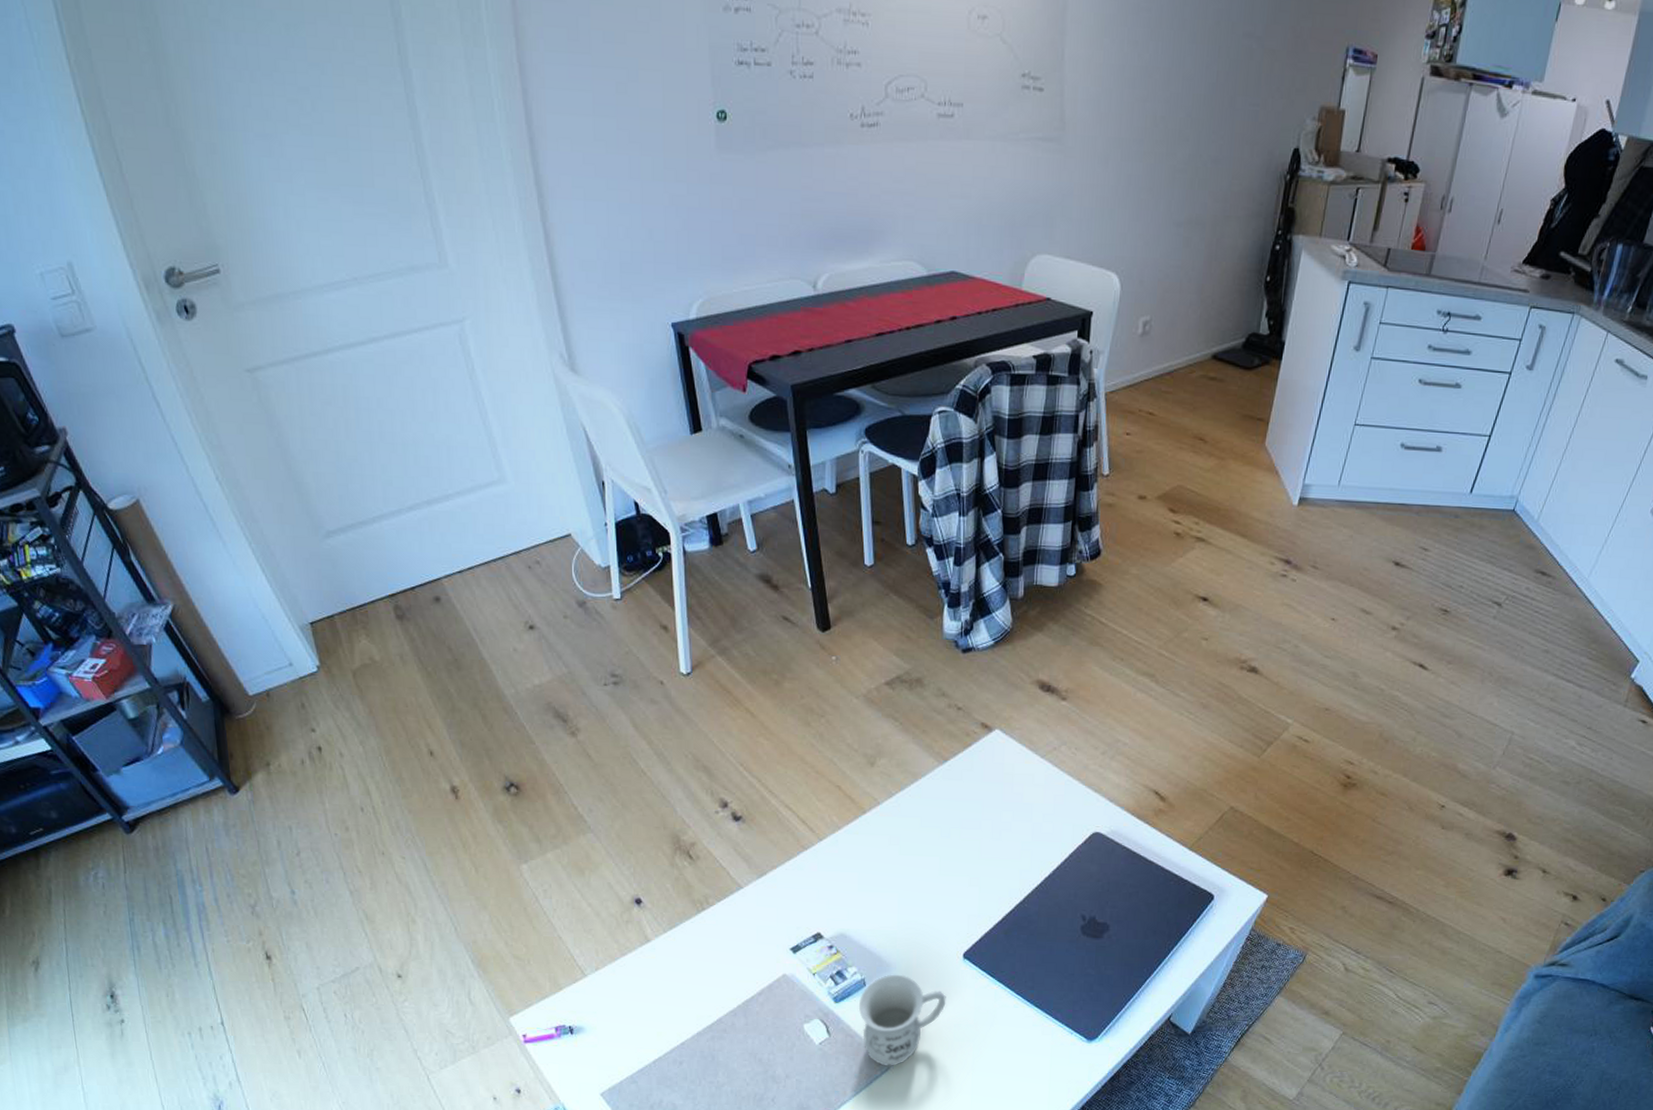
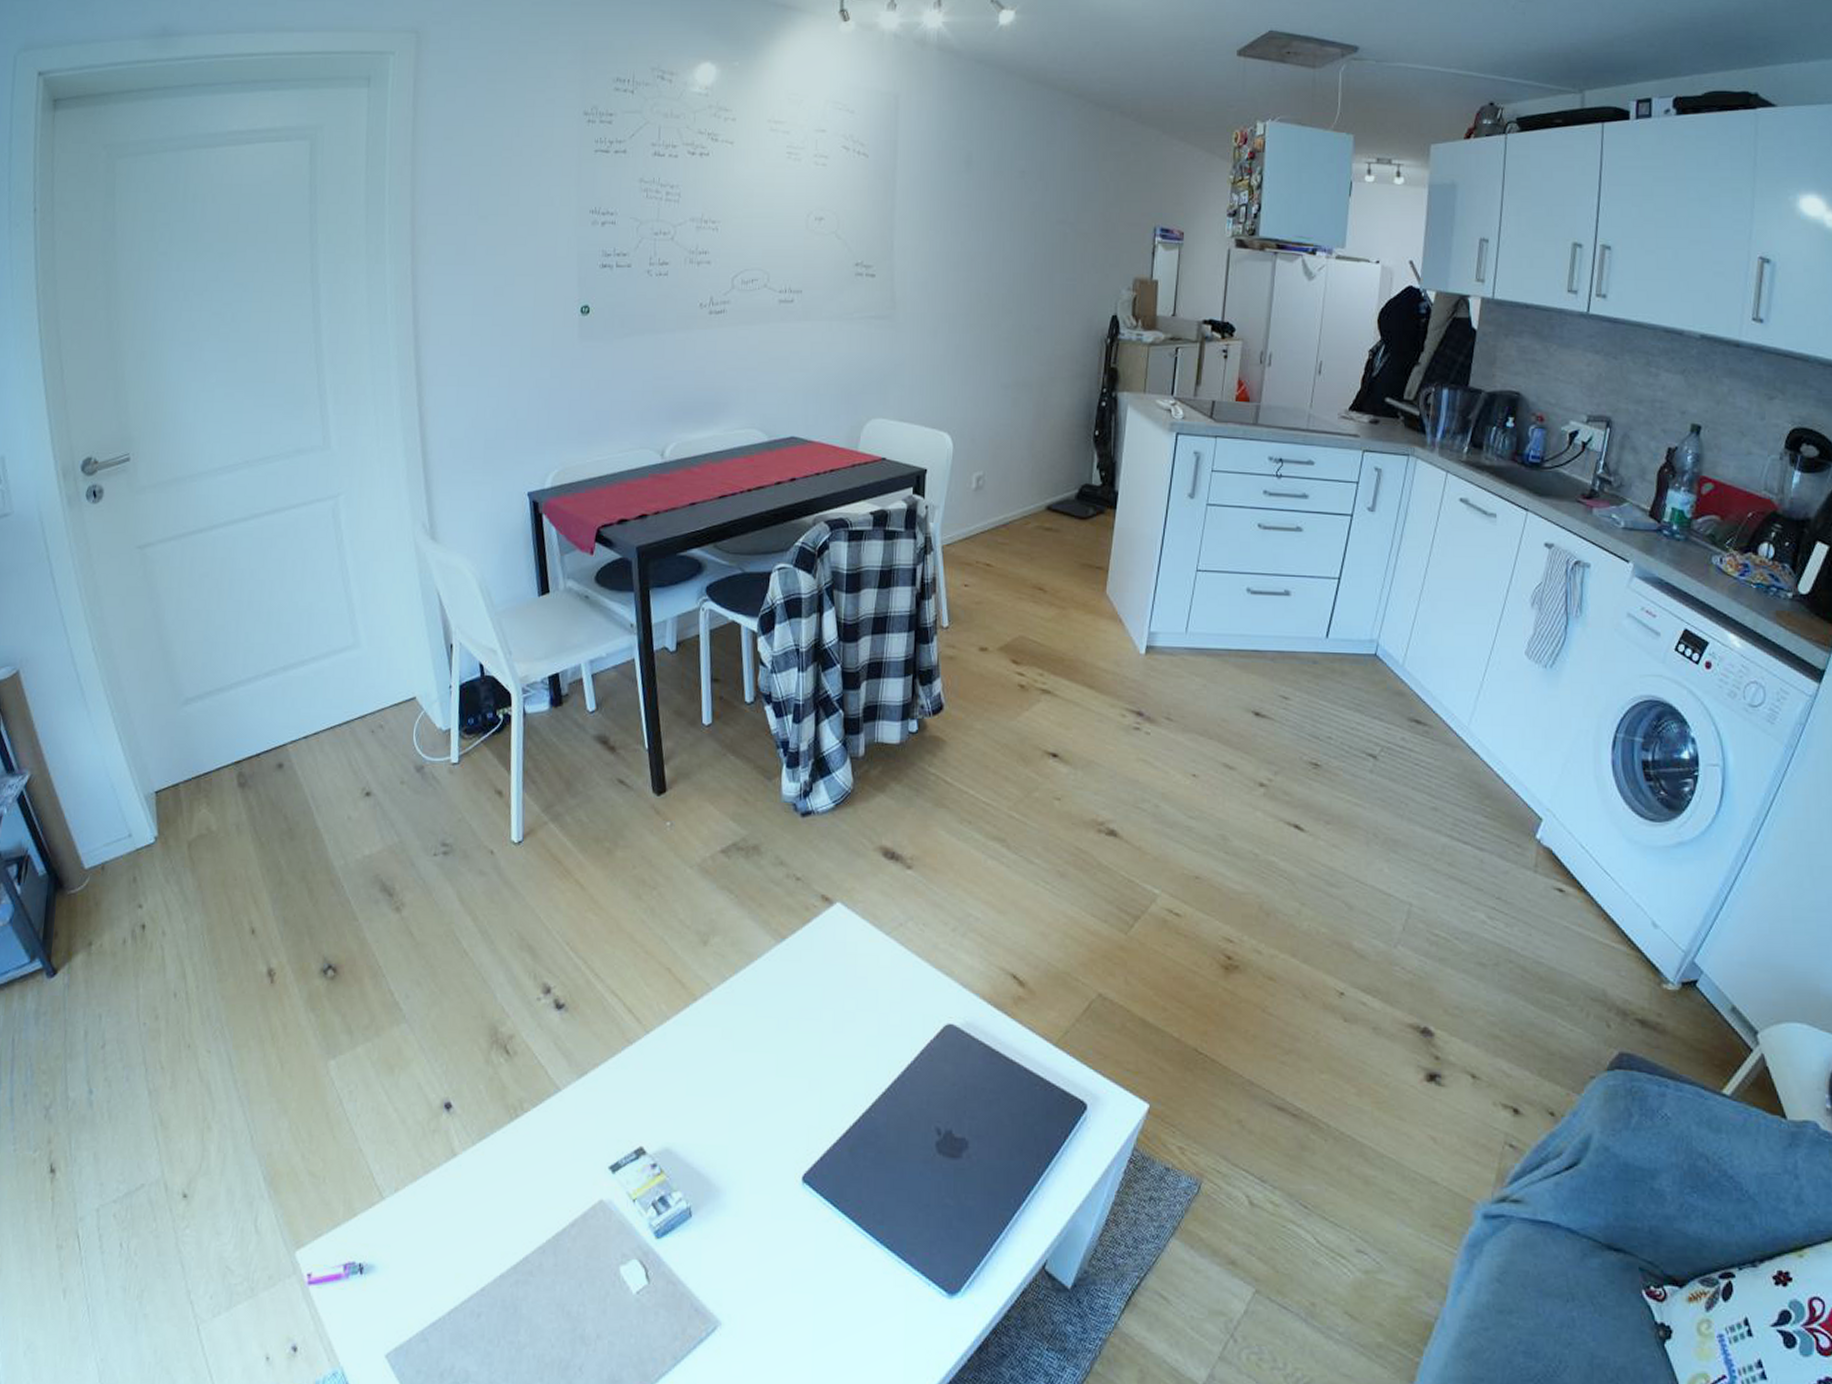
mug: present [858,974,946,1066] -> none [682,1201,783,1325]

